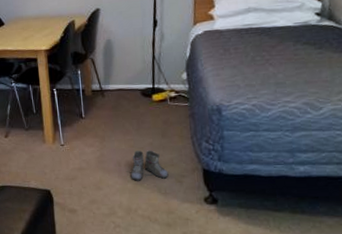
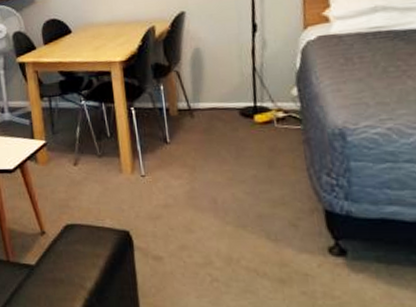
boots: present [129,150,169,181] -> none [227,184,279,223]

